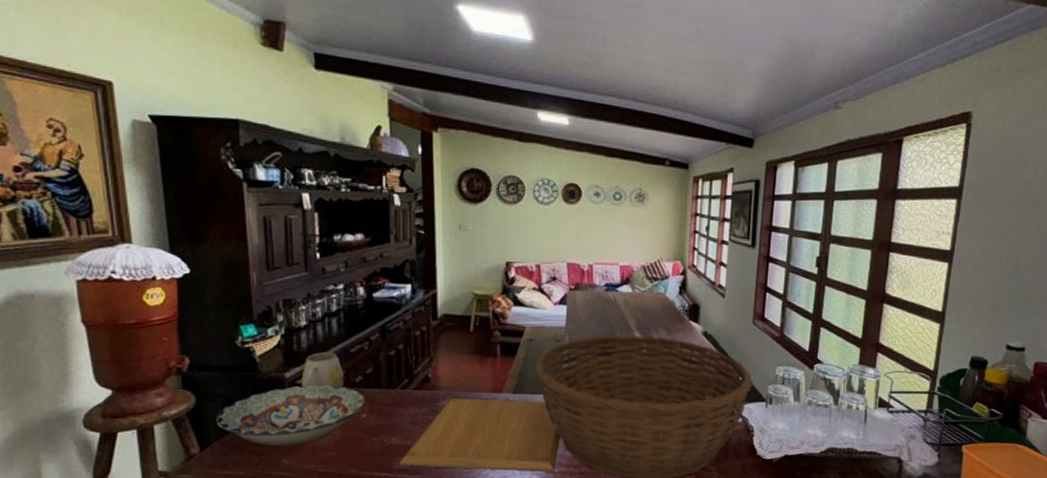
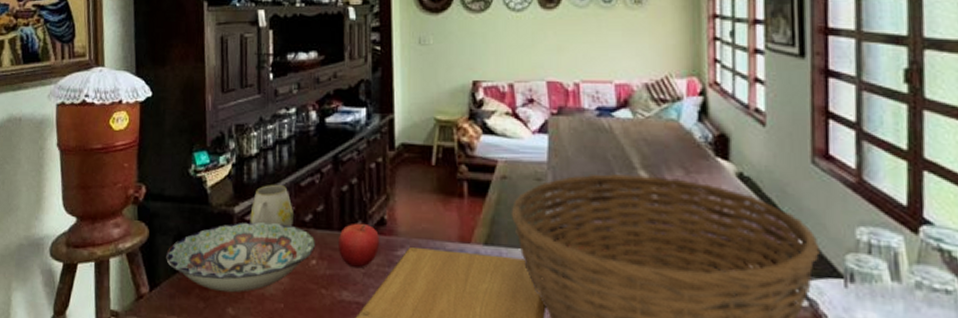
fruit: none [386,381,425,418] -> present [337,223,380,269]

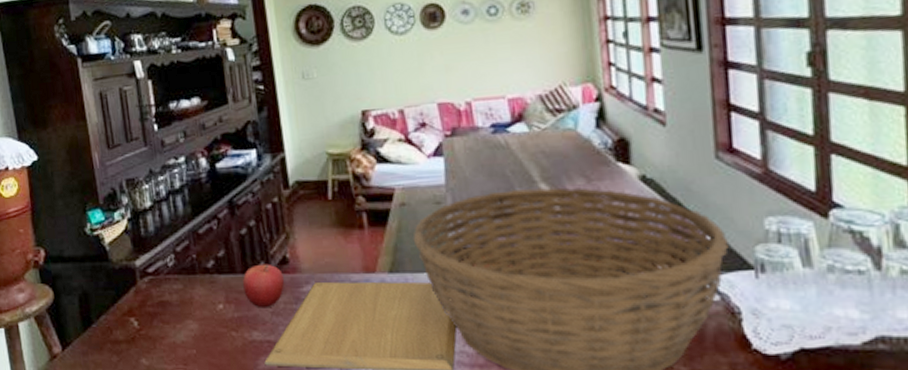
bowl: present [166,222,316,293] -> none [74,272,221,344]
mug: present [250,184,295,228] -> none [151,234,197,275]

